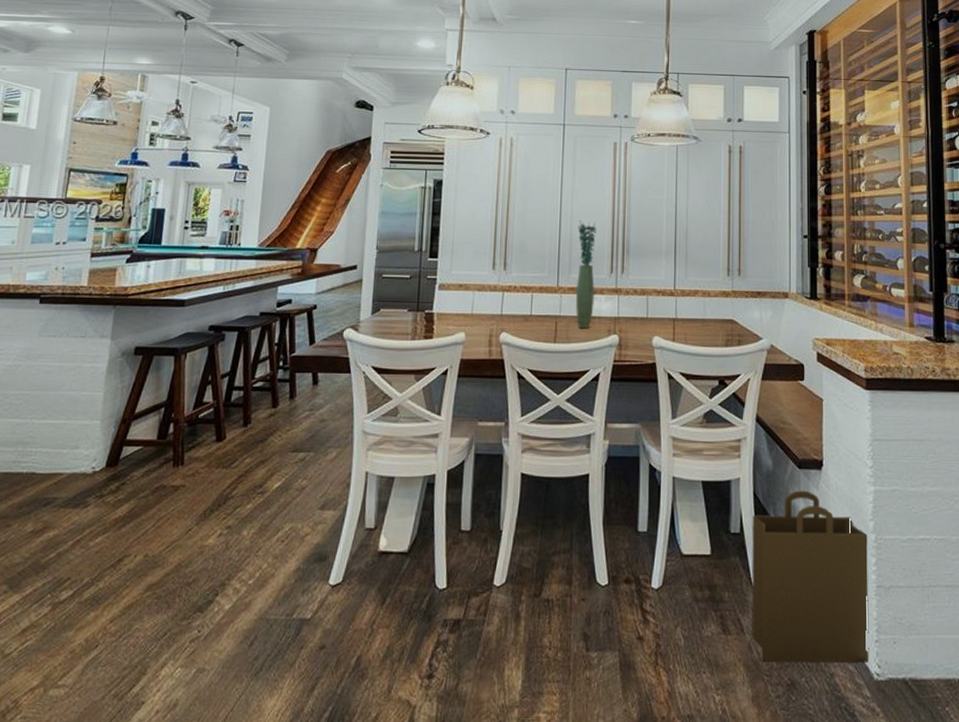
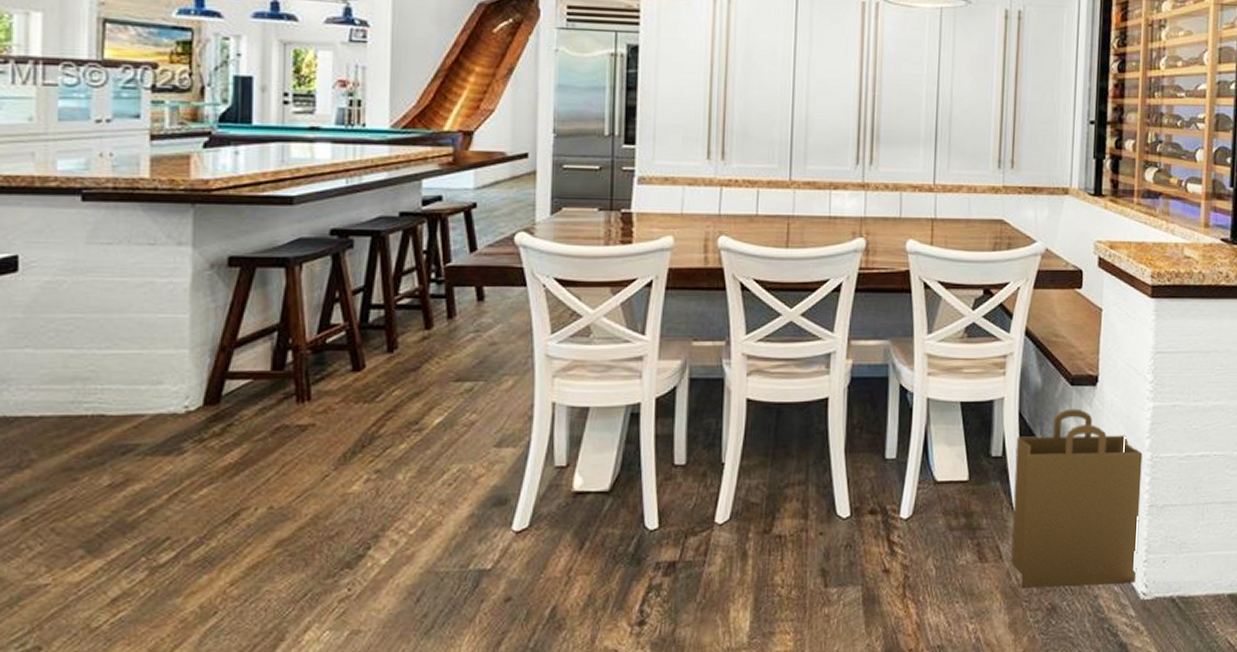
vase: present [575,220,596,329] -> none [812,99,839,231]

